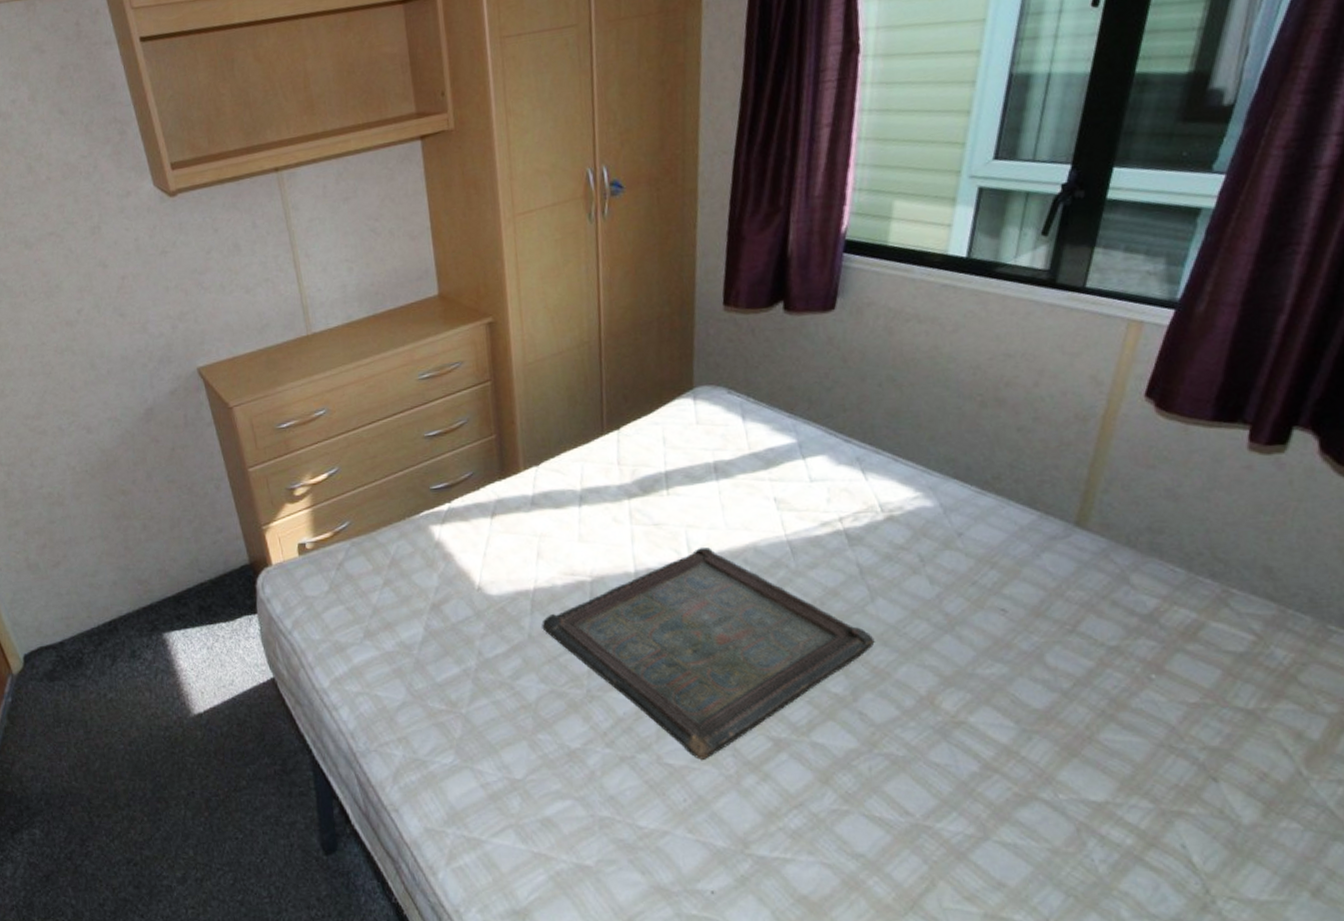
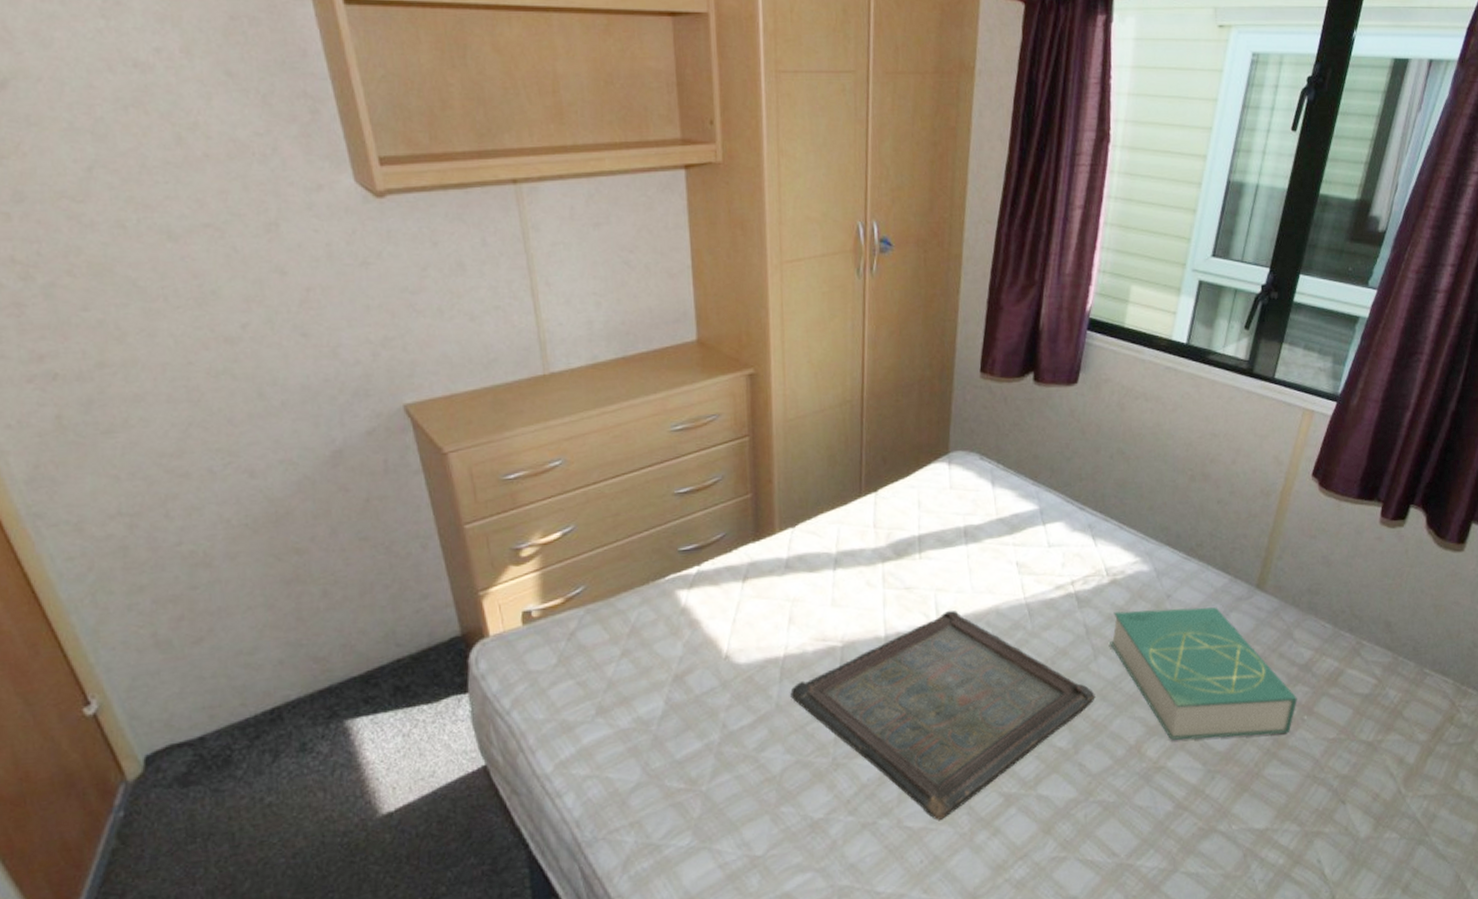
book: none [889,546,1141,695] -> present [1110,607,1297,741]

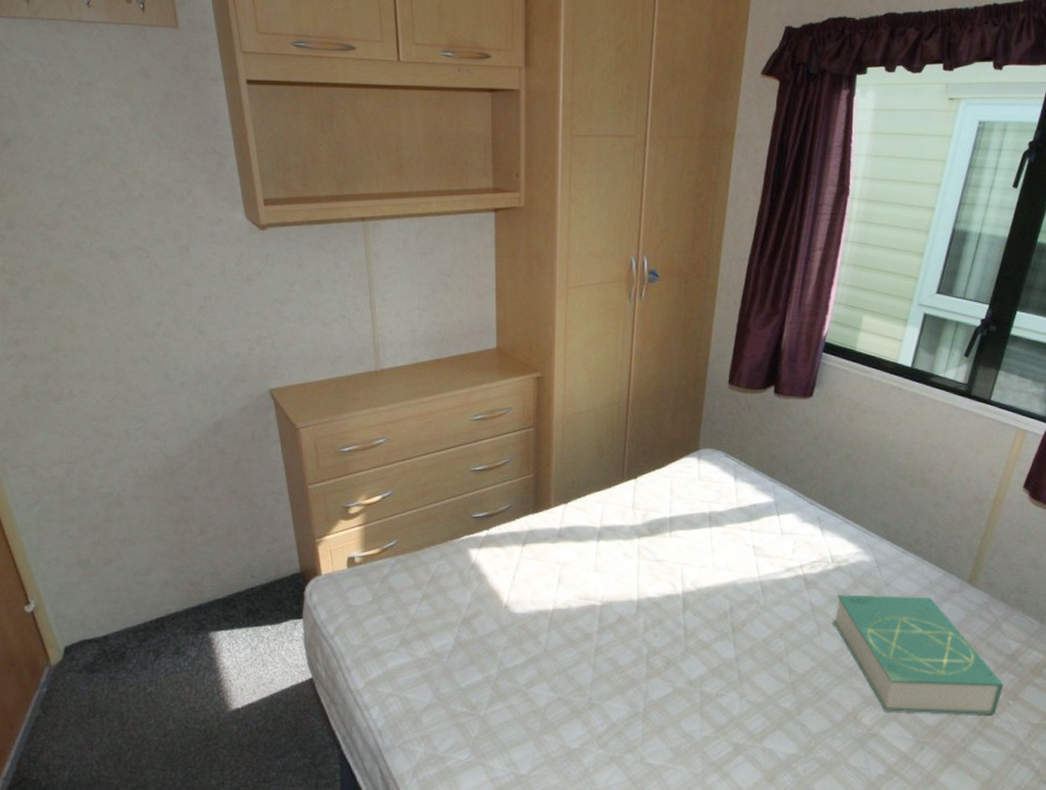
serving tray: present [790,611,1095,820] -> none [556,583,818,760]

